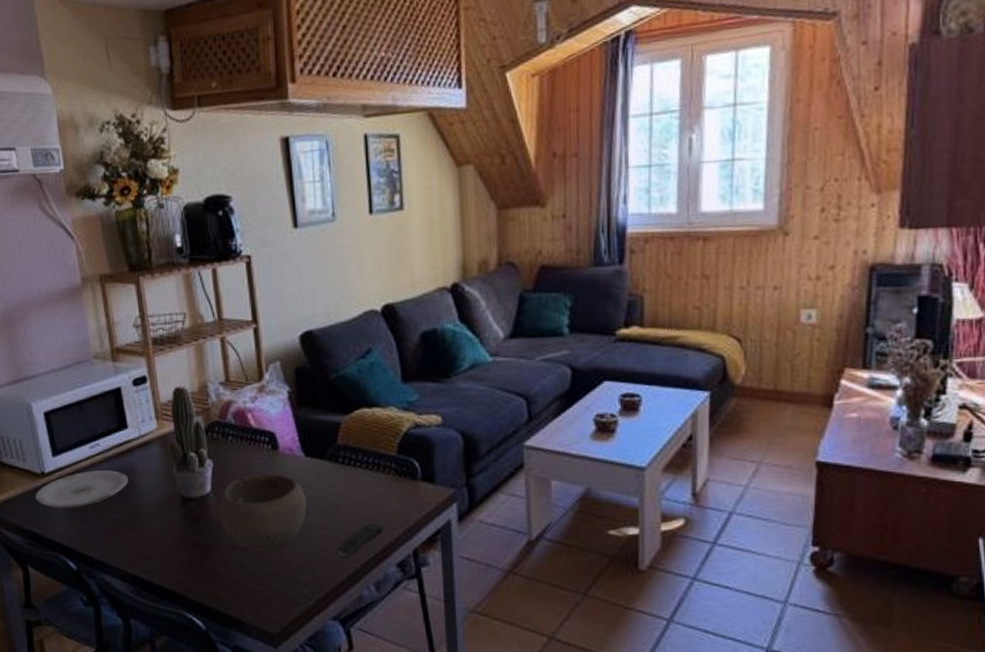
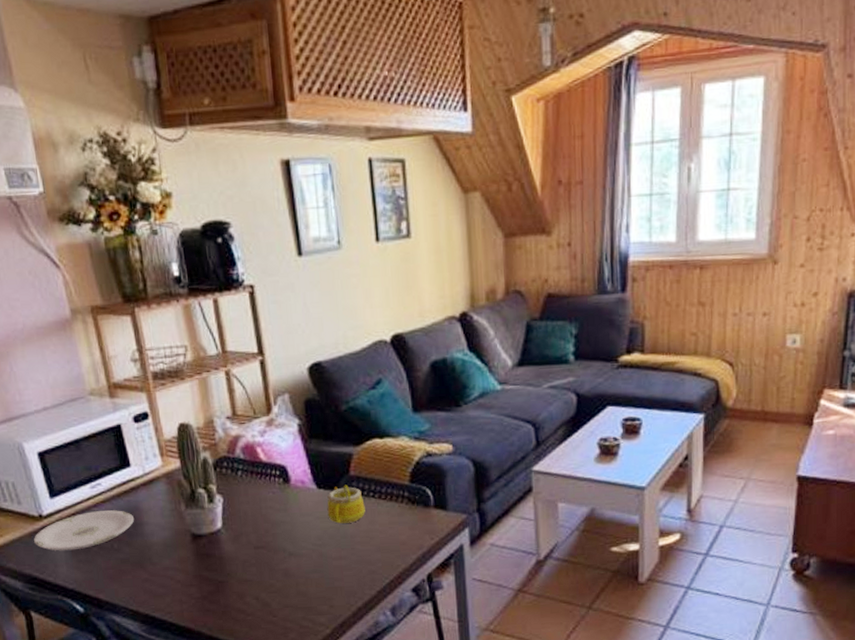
bowl: present [219,473,307,550] -> none [231,506,321,583]
mug: none [314,453,352,493] -> present [327,484,365,524]
remote control: present [338,523,384,557] -> none [353,551,398,586]

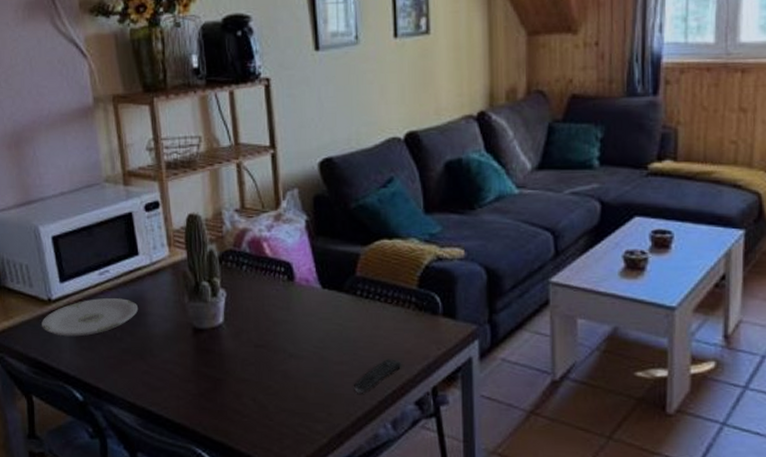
mug: present [327,484,365,524] -> none [330,286,370,326]
remote control: none [353,551,398,586] -> present [354,359,402,394]

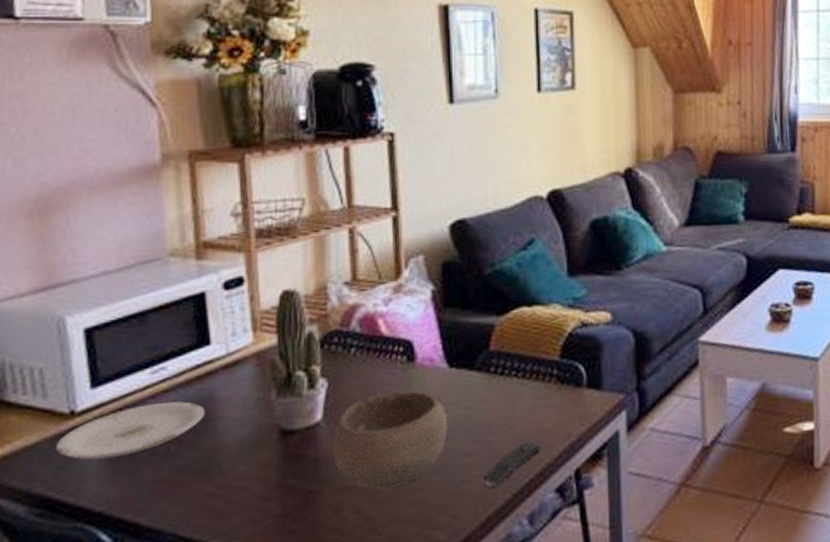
bowl: none [232,304,323,384] -> present [332,390,448,489]

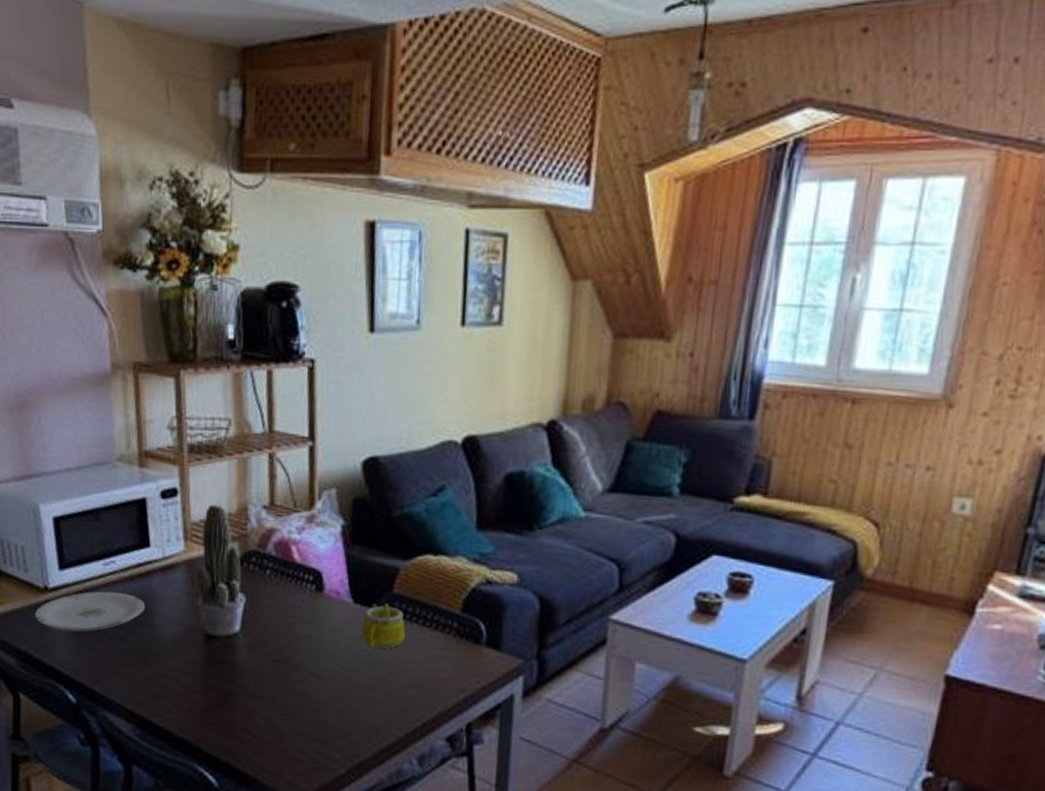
bowl: present [332,390,448,489] -> none [247,616,350,706]
mug: none [459,362,505,410] -> present [361,603,405,649]
remote control: present [485,442,541,488] -> none [380,687,436,724]

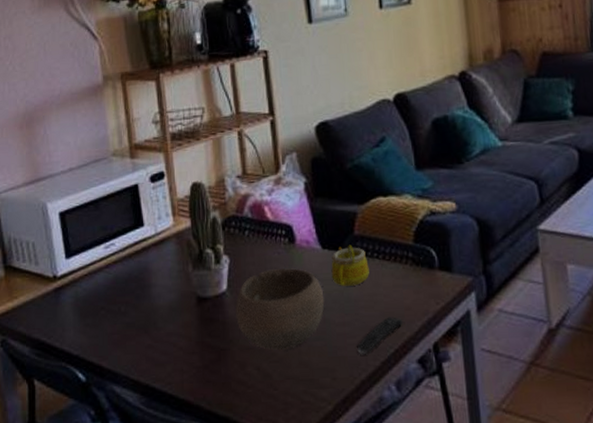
plate: present [35,591,145,632] -> none [46,271,142,314]
bowl: none [247,616,350,706] -> present [235,267,325,351]
remote control: none [380,687,436,724] -> present [357,317,403,355]

